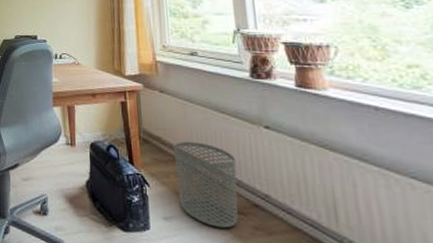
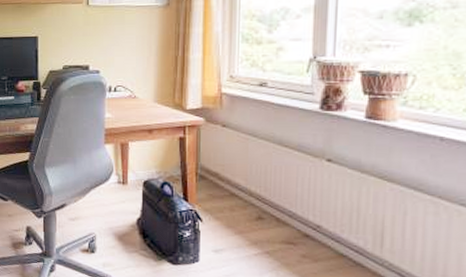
waste bin: present [174,141,238,229] -> none [231,176,293,258]

